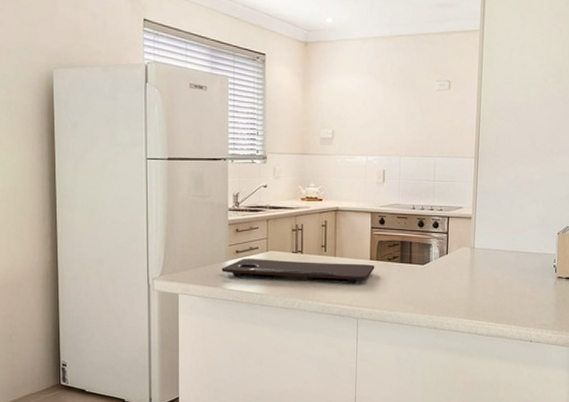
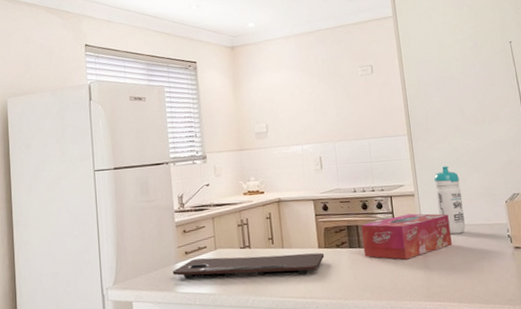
tissue box: none [413,236,501,279] -> present [361,213,452,260]
water bottle: none [492,193,518,259] -> present [434,166,465,234]

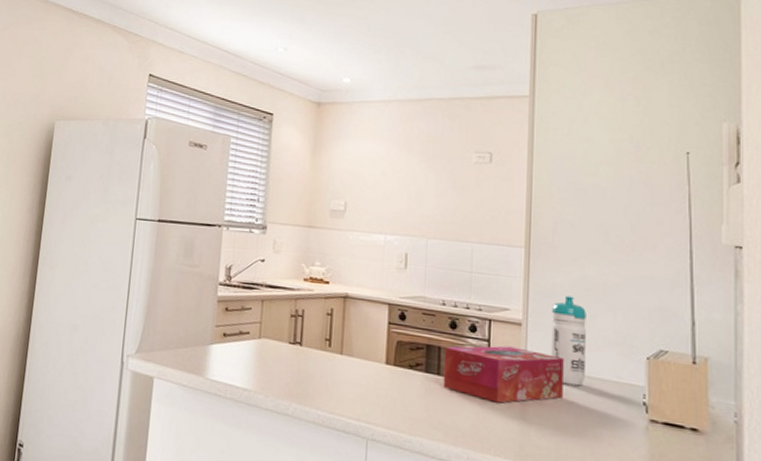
cutting board: present [172,252,325,279] -> none [204,344,392,393]

